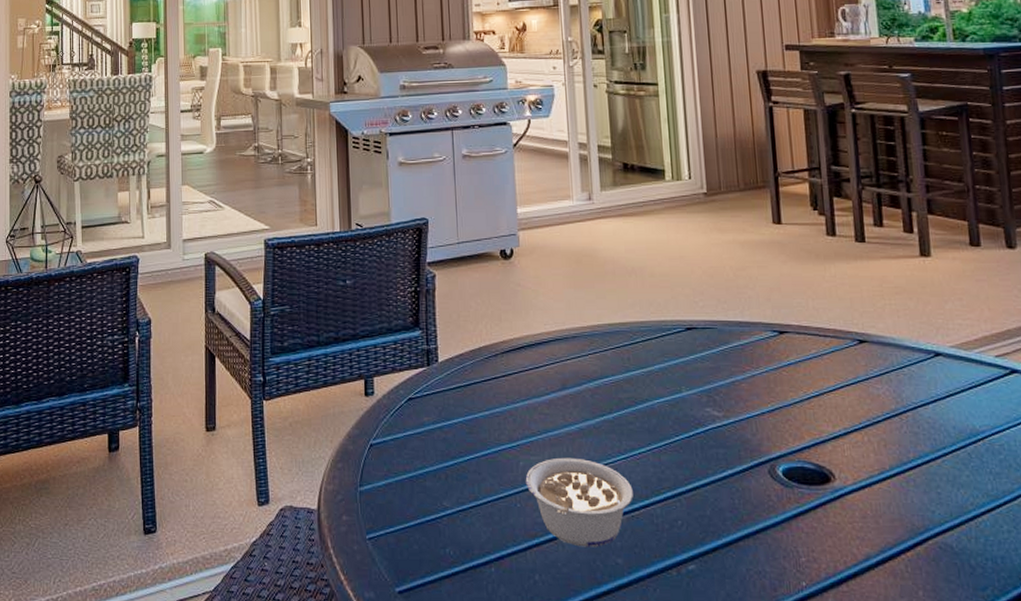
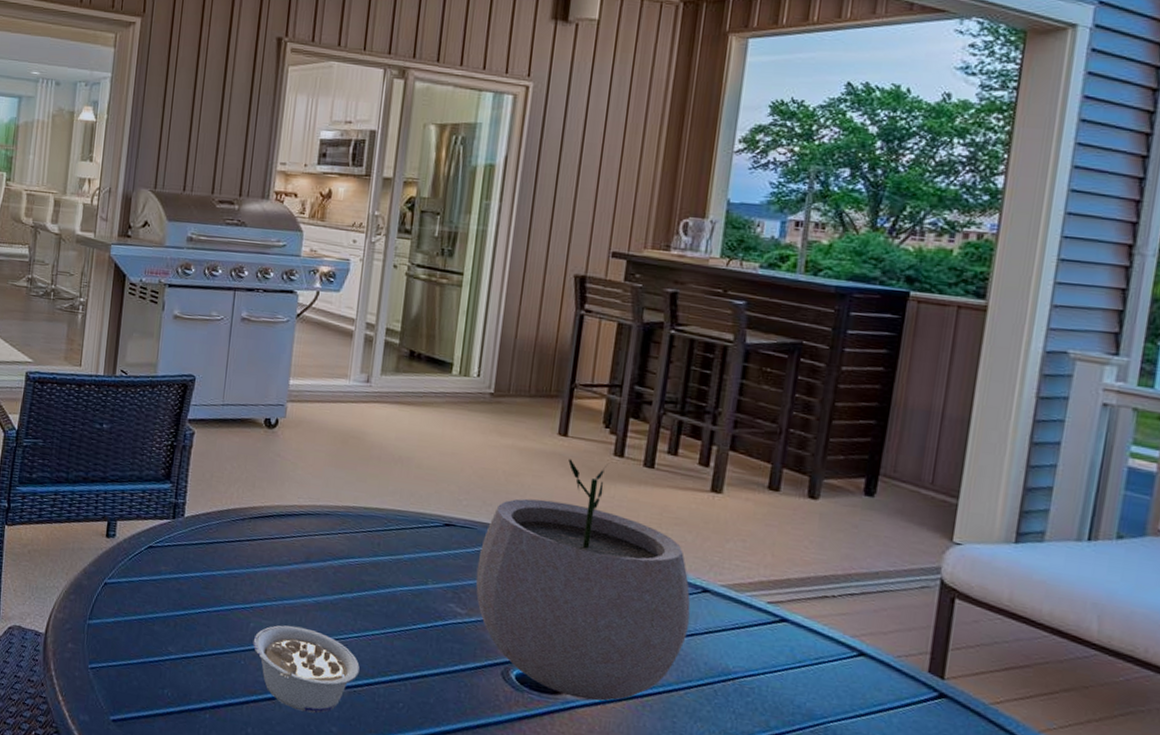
plant pot: none [724,244,931,484] -> present [475,458,691,701]

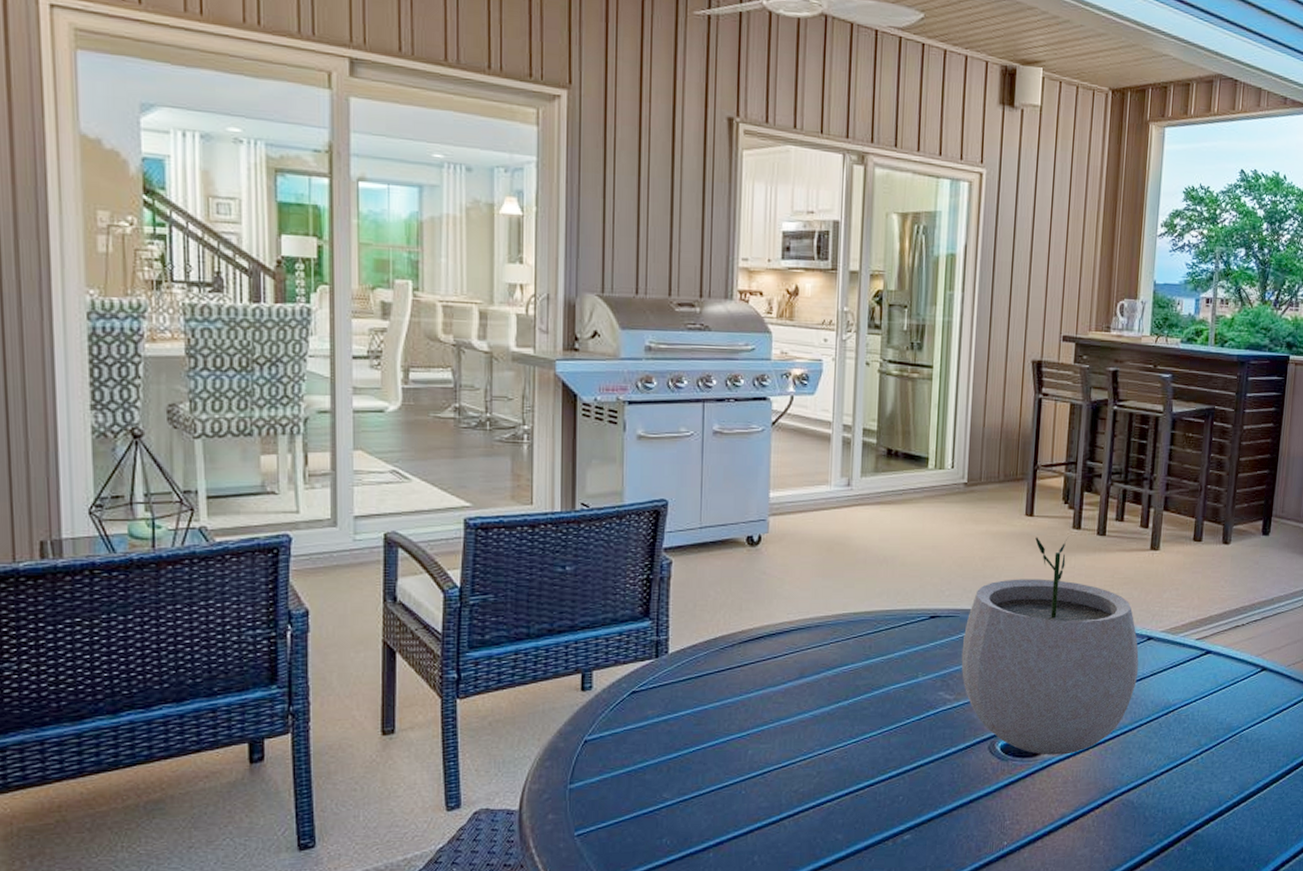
legume: present [253,625,360,714] -> none [752,744,860,827]

